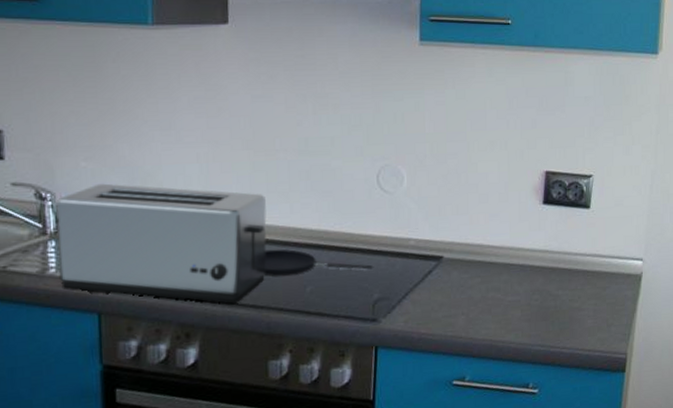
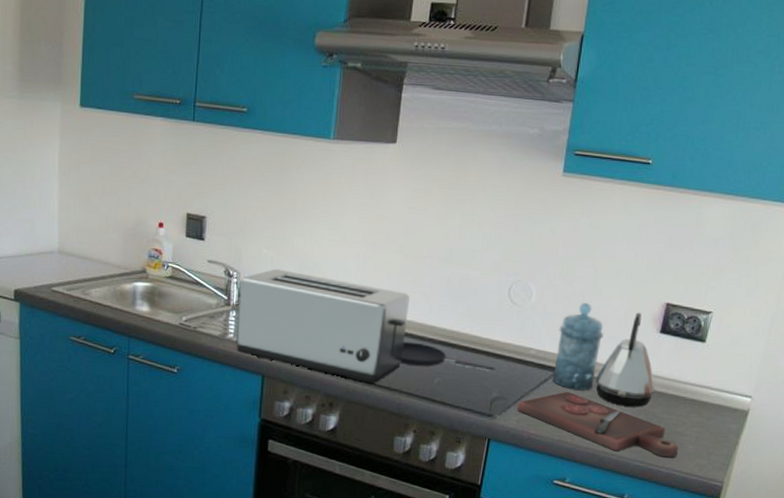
cutting board: none [403,280,577,338] -> present [517,391,678,458]
canister: none [437,181,485,278] -> present [553,303,604,390]
kettle: none [483,185,547,289] -> present [595,312,656,407]

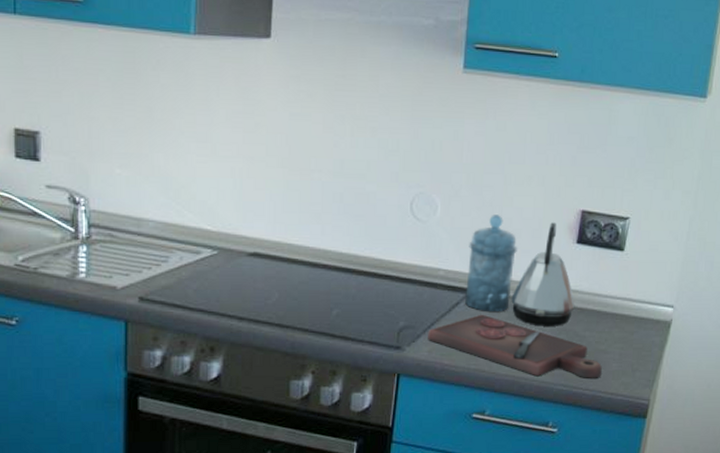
toaster: present [235,268,410,384] -> none [88,192,297,321]
frying pan: present [400,341,496,371] -> none [291,270,402,297]

